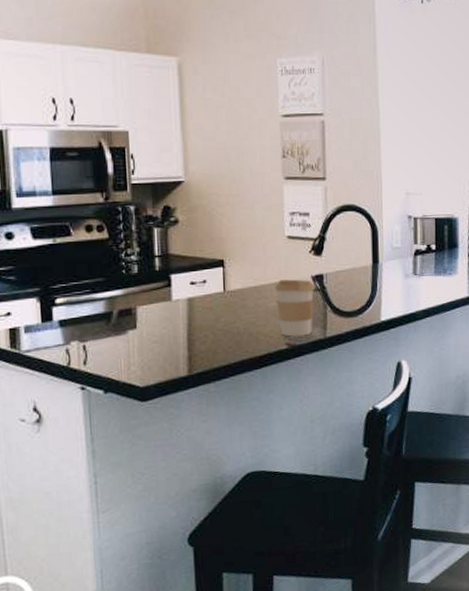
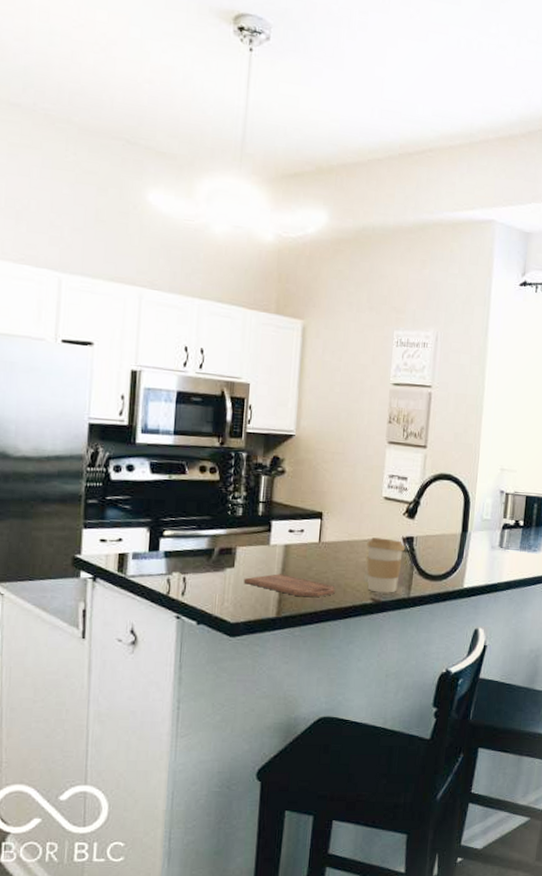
cutting board: none [148,329,247,351] -> present [243,574,335,597]

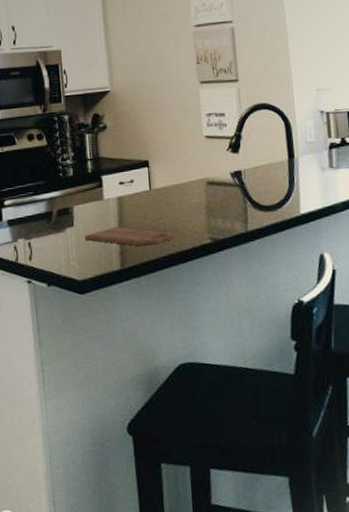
coffee cup: present [366,537,405,593] -> none [196,176,234,231]

